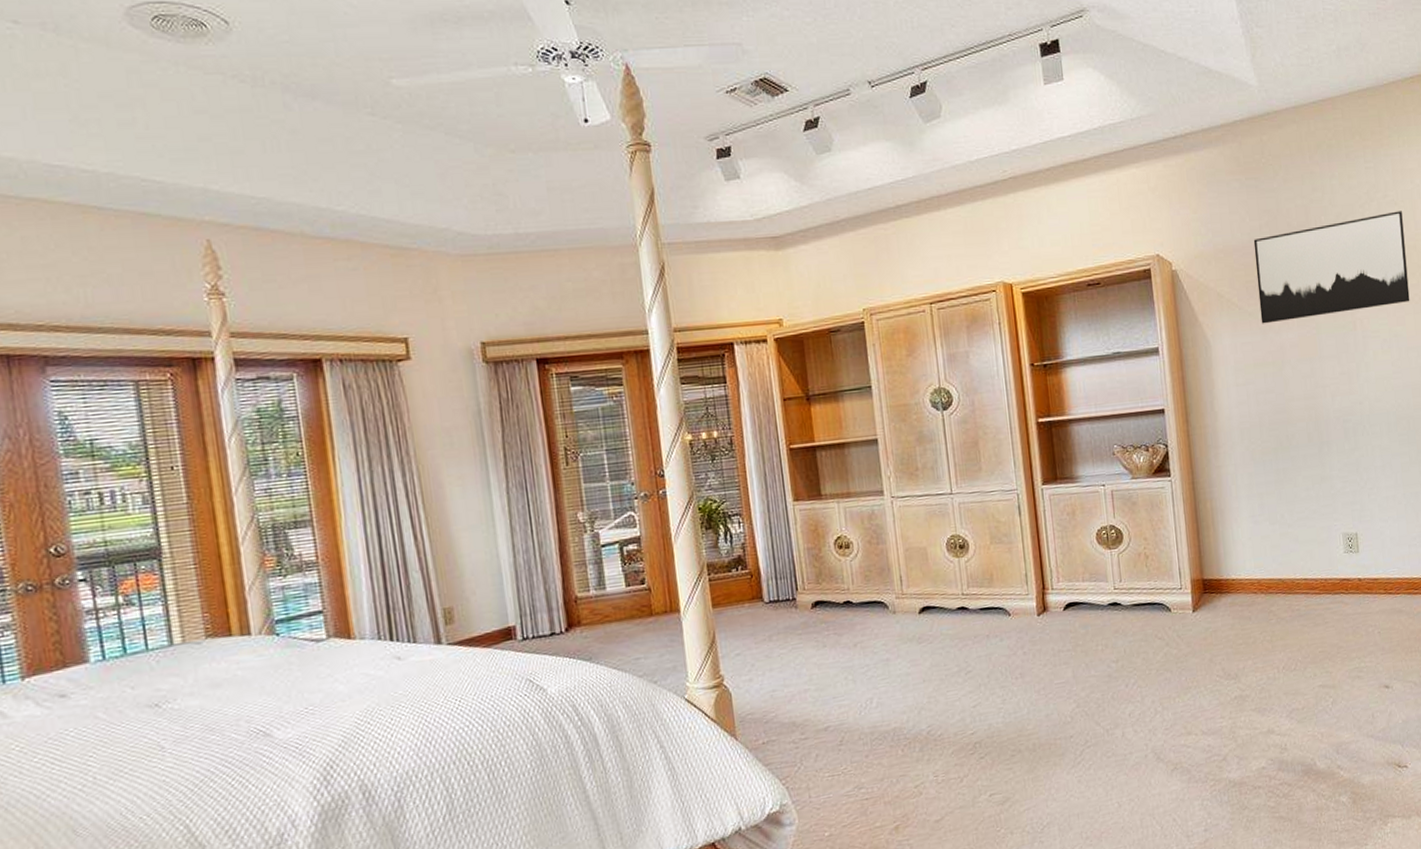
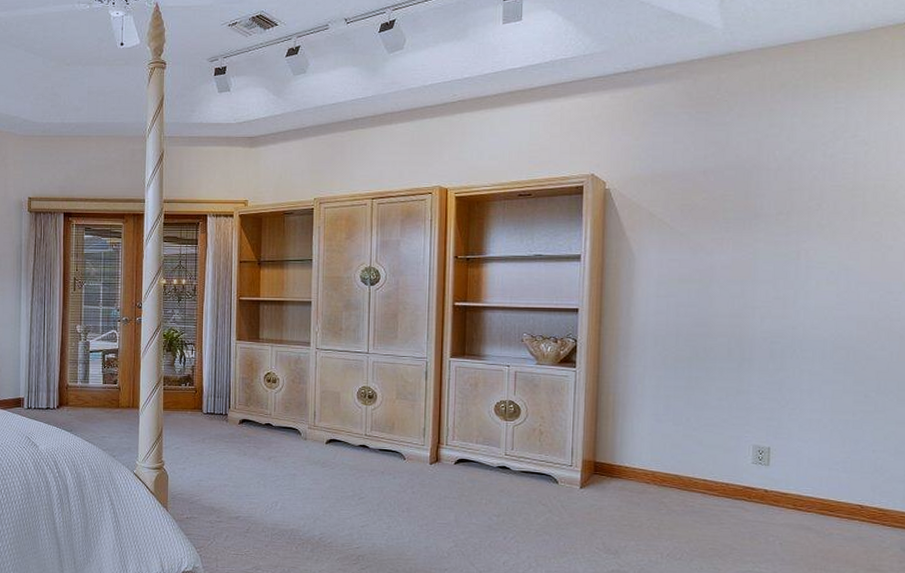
wall art: present [1253,211,1410,324] -> none [692,151,873,245]

